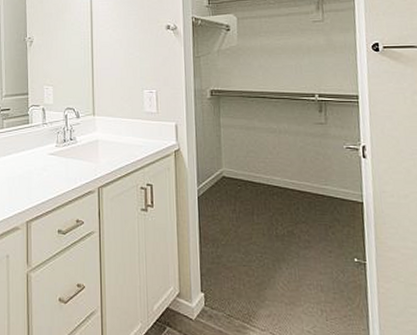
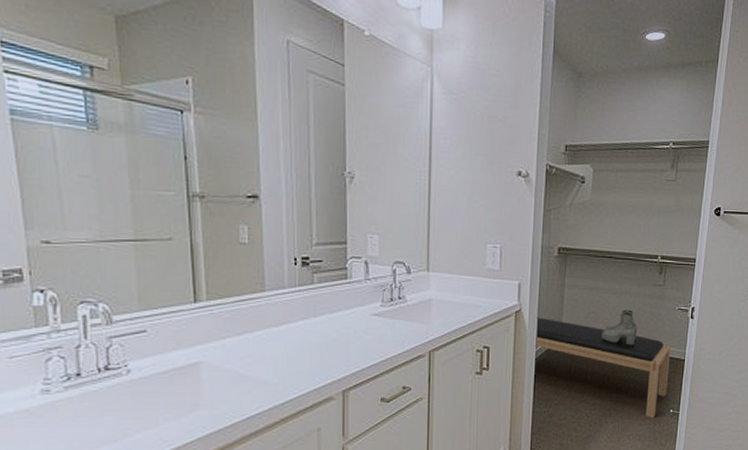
bench: none [195,156,347,268] -> present [534,317,671,419]
boots: none [264,149,303,186] -> present [601,309,638,346]

